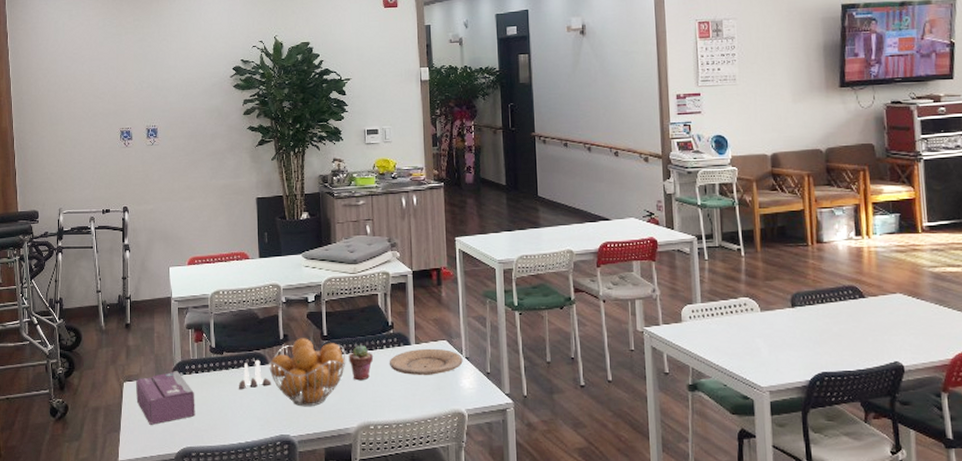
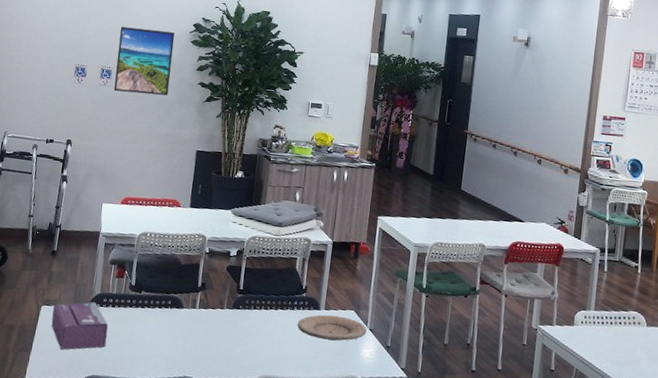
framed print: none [159,80,218,150] -> present [114,26,175,96]
salt and pepper shaker set: present [239,360,272,389] -> none [151,303,184,329]
fruit basket: present [268,338,346,407] -> none [182,288,258,354]
potted succulent: present [348,344,374,381] -> none [259,302,284,337]

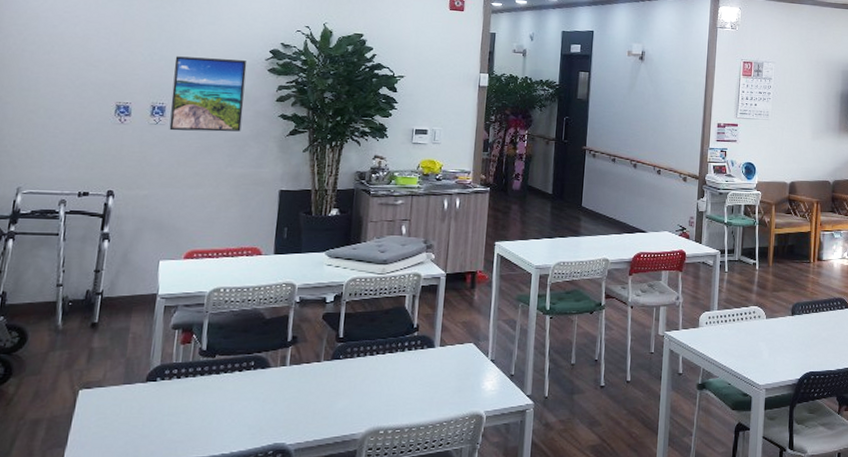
tissue box: present [51,302,108,350] -> none [93,376,173,438]
plate: present [297,314,367,341] -> none [409,351,488,379]

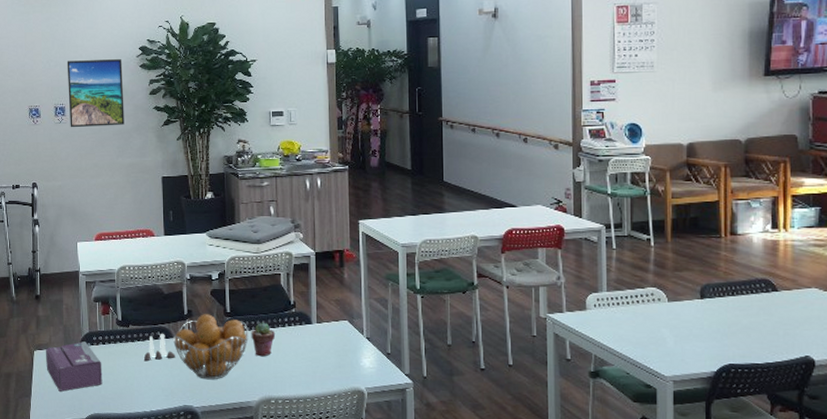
tissue box: none [93,376,173,438] -> present [46,341,103,392]
salt and pepper shaker set: none [230,364,271,395] -> present [144,334,176,361]
fruit basket: none [269,340,362,413] -> present [172,314,249,380]
potted succulent: none [364,347,393,385] -> present [251,322,276,357]

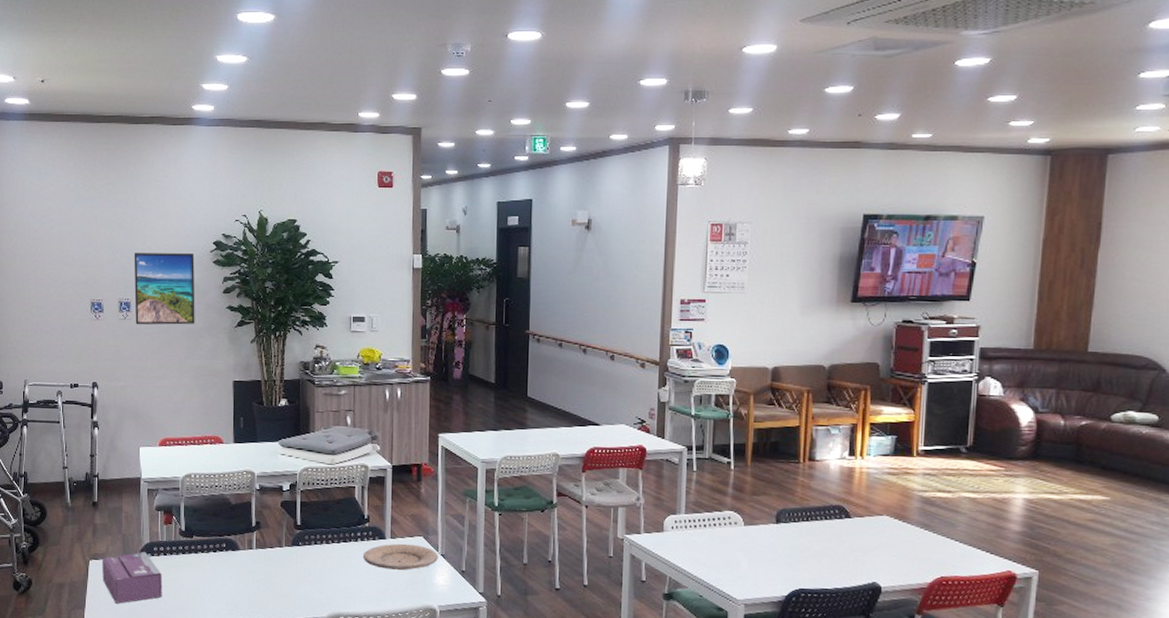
salt and pepper shaker set: present [144,334,176,361] -> none [208,546,242,573]
fruit basket: present [172,314,249,380] -> none [238,526,319,595]
potted succulent: present [251,322,276,357] -> none [321,536,348,572]
plate: none [290,327,364,355] -> present [362,543,438,571]

